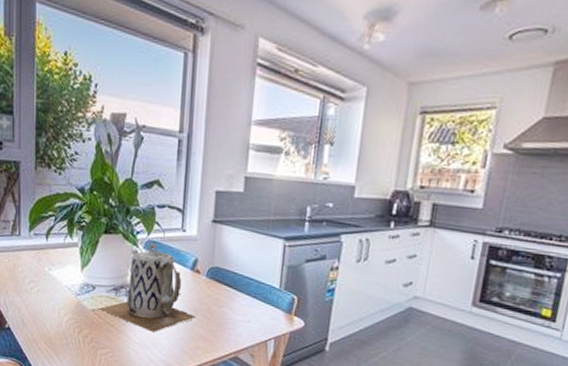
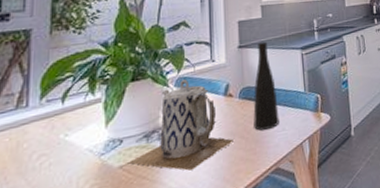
vase: none [218,220,248,317] -> present [253,41,279,131]

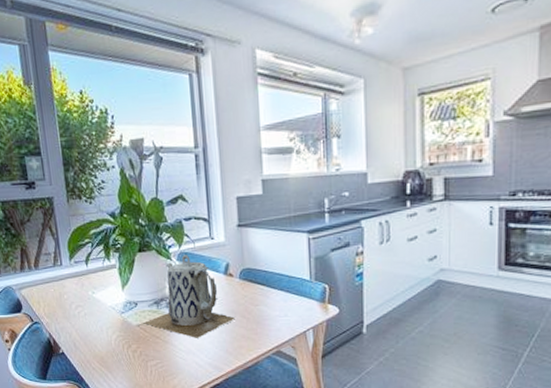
vase: present [253,41,279,131] -> none [254,221,281,313]

